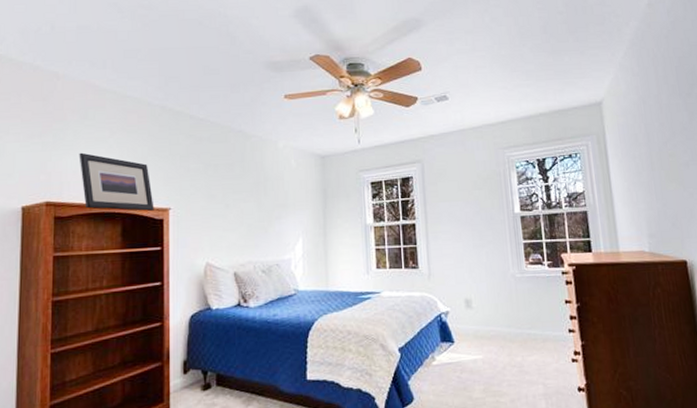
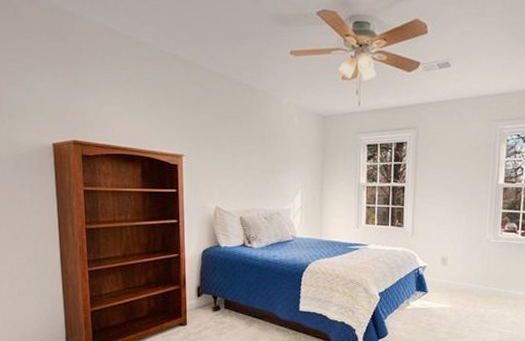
picture frame: present [79,152,154,211] -> none [99,96,169,156]

